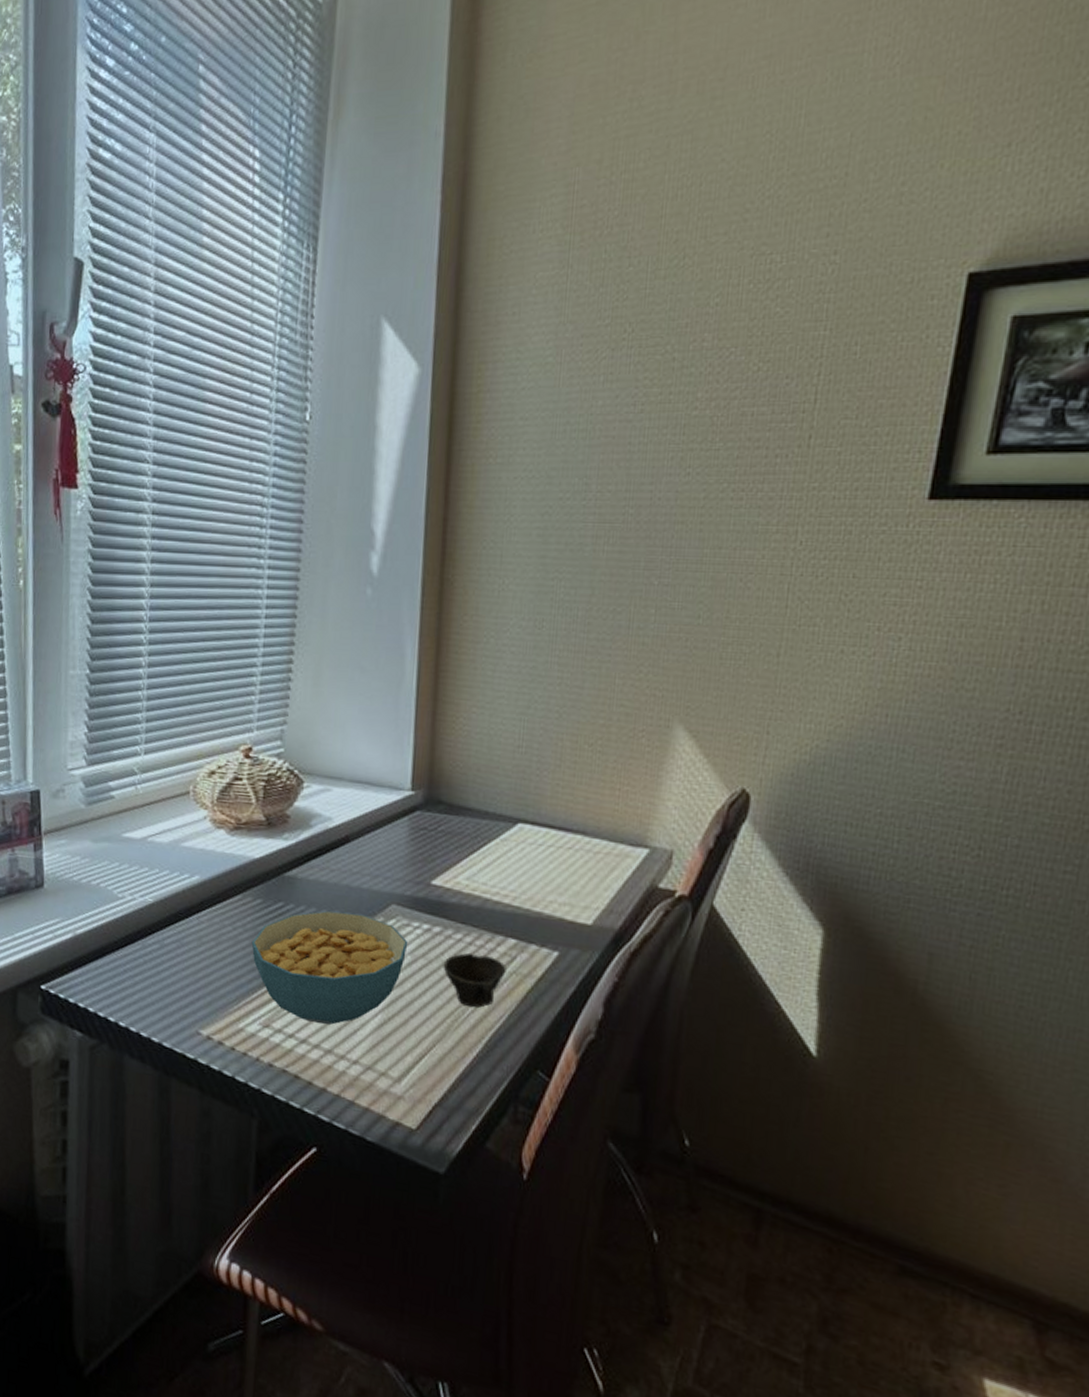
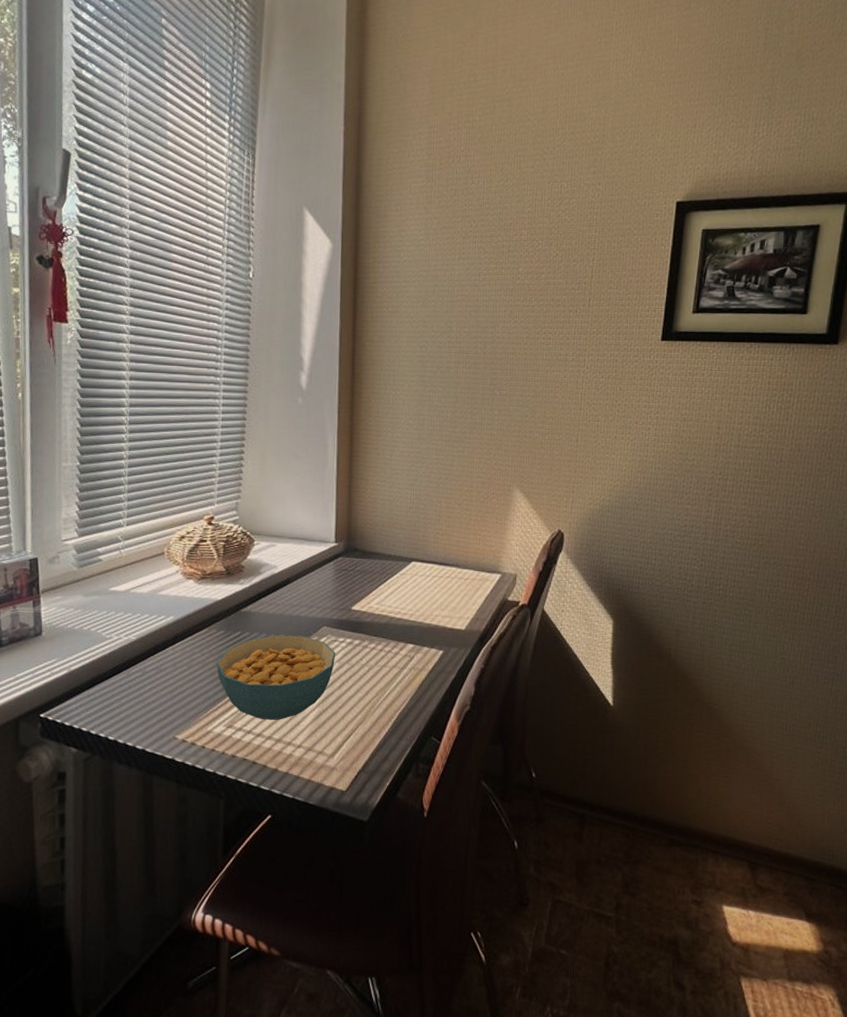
cup: present [443,952,507,1008] -> none [362,657,407,697]

